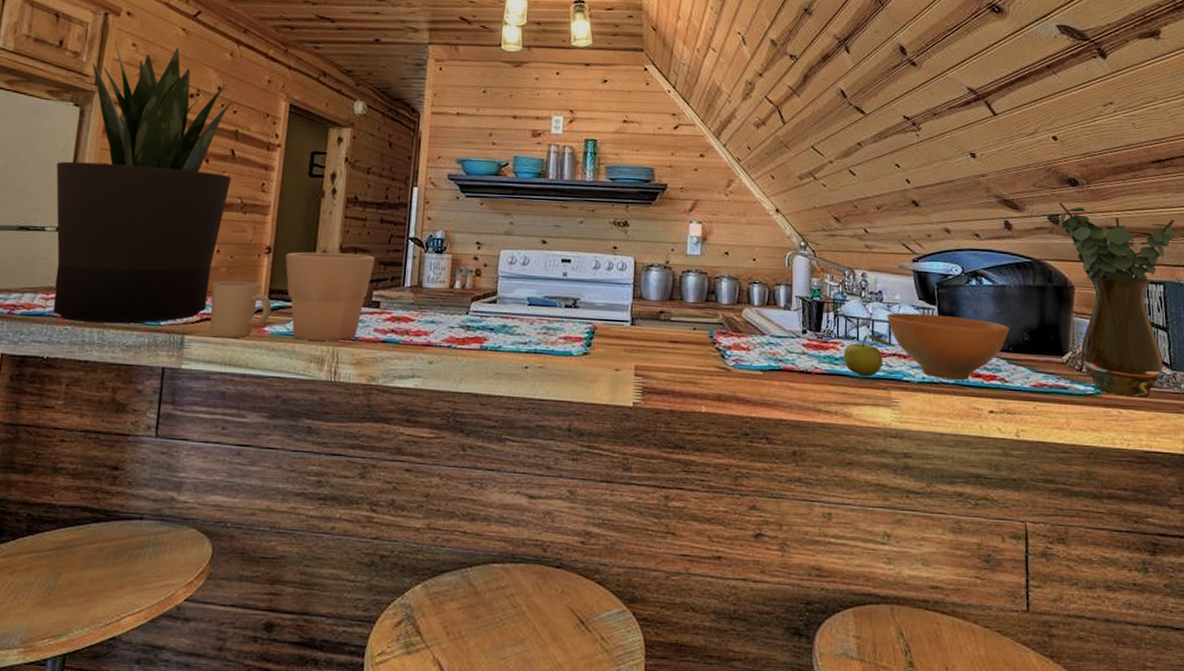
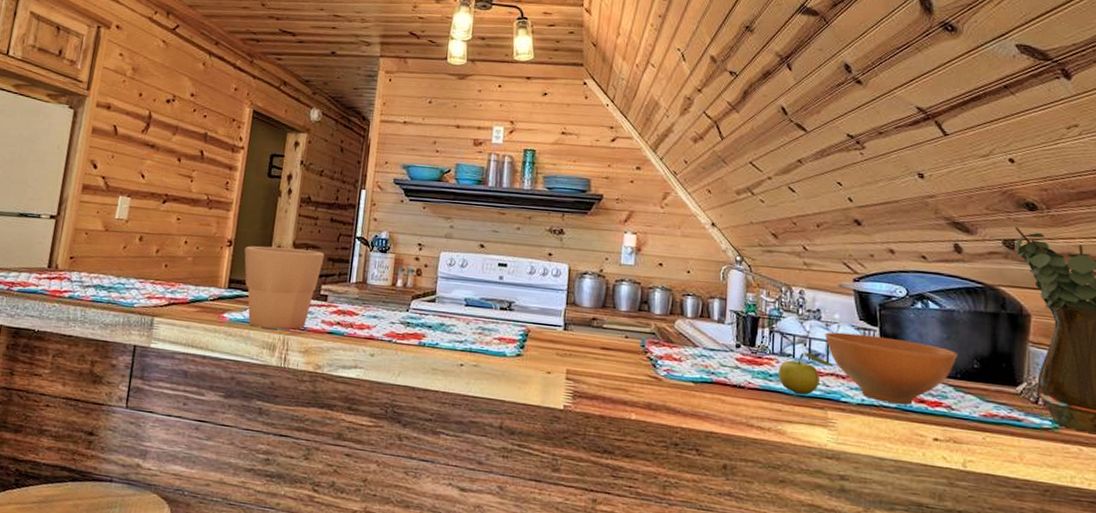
planter: present [53,36,232,324] -> none [44,46,203,304]
mug: present [209,280,272,338] -> none [176,269,231,322]

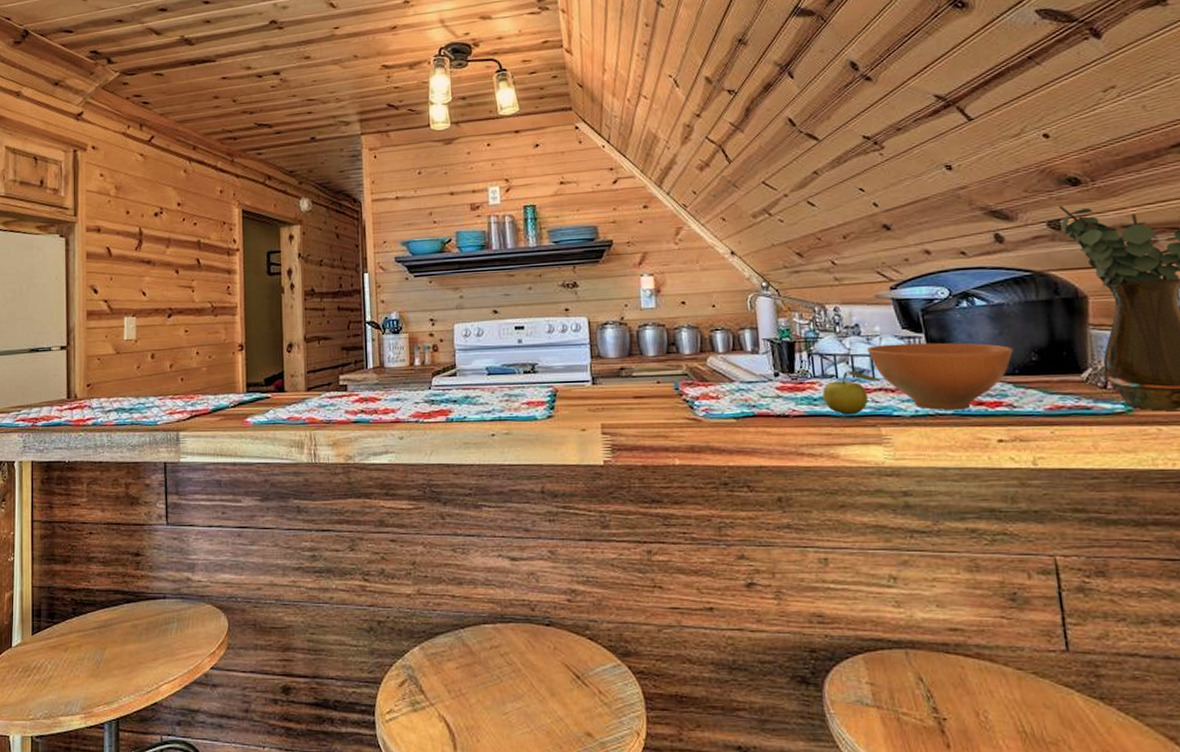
cup: present [244,246,325,330] -> none [257,342,338,427]

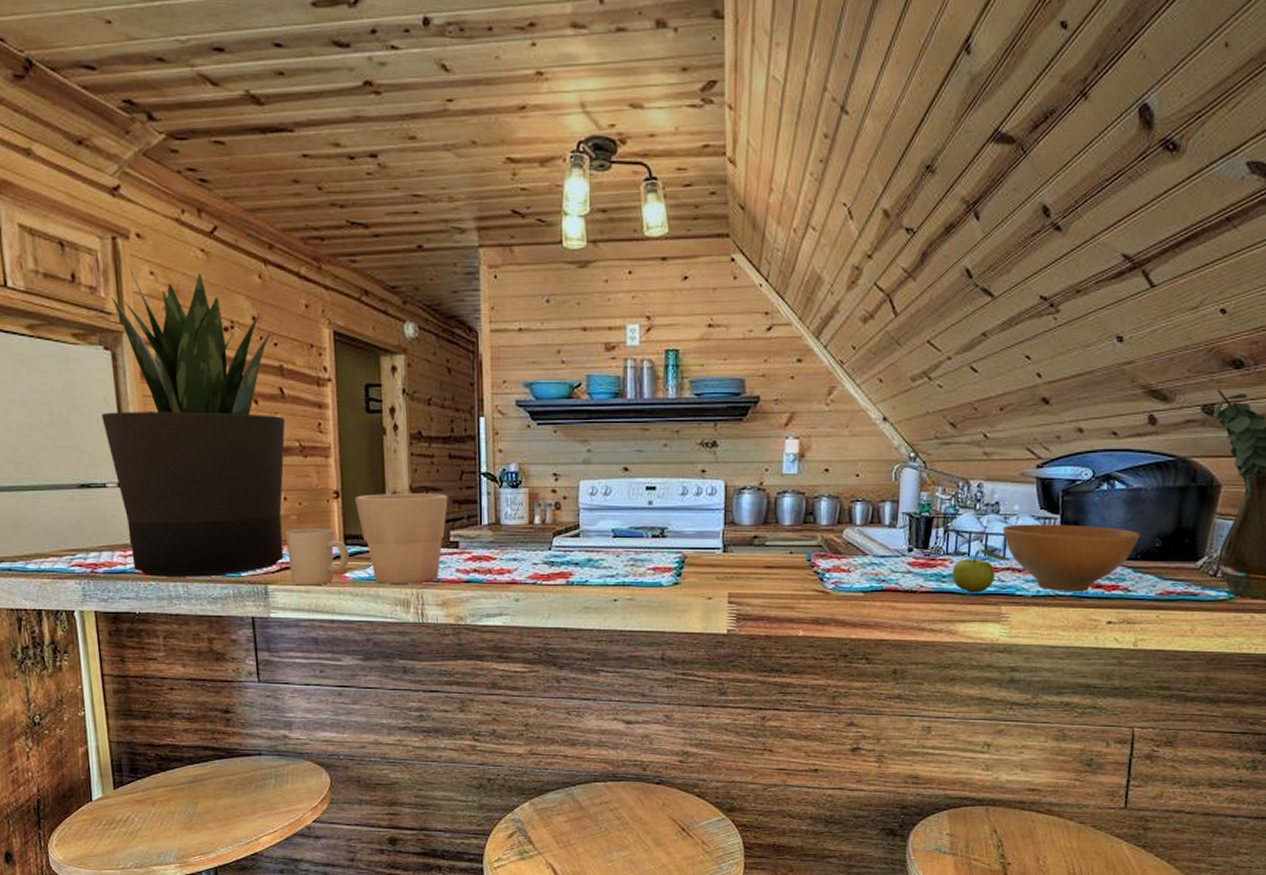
planter: none [53,169,200,428] -> present [101,264,285,577]
mug: none [196,378,251,432] -> present [285,528,350,586]
cup: none [257,342,338,427] -> present [355,494,448,584]

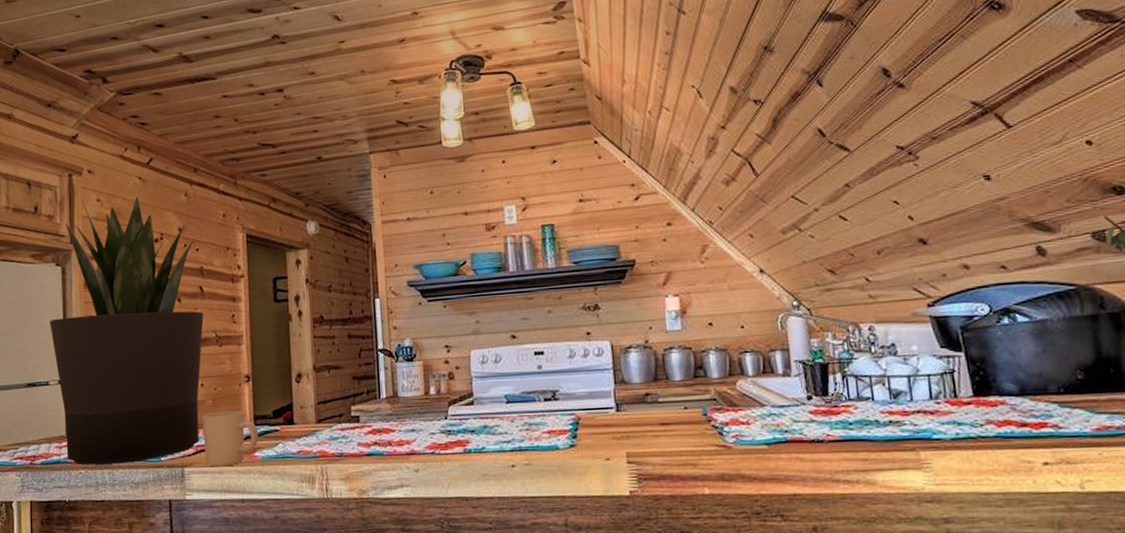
cup: present [355,494,448,584] -> none [264,371,349,461]
fruit: present [952,549,1012,593] -> none [858,392,921,440]
bowl: present [1002,524,1141,591] -> none [904,361,1059,432]

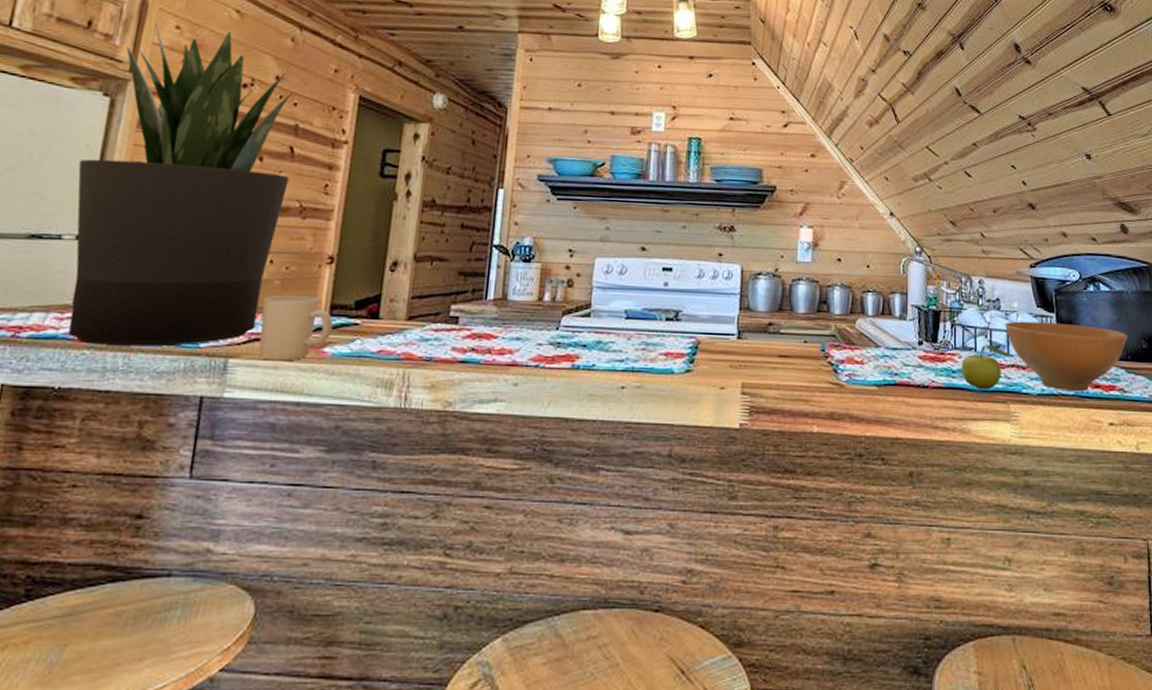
fruit: none [858,392,921,440] -> present [961,344,1016,390]
bowl: none [904,361,1059,432] -> present [1005,321,1129,391]

